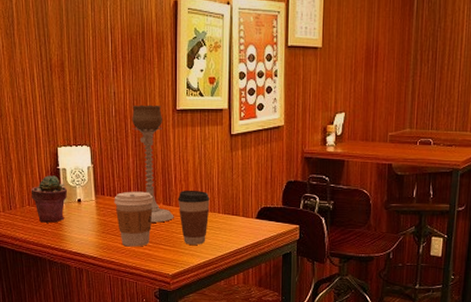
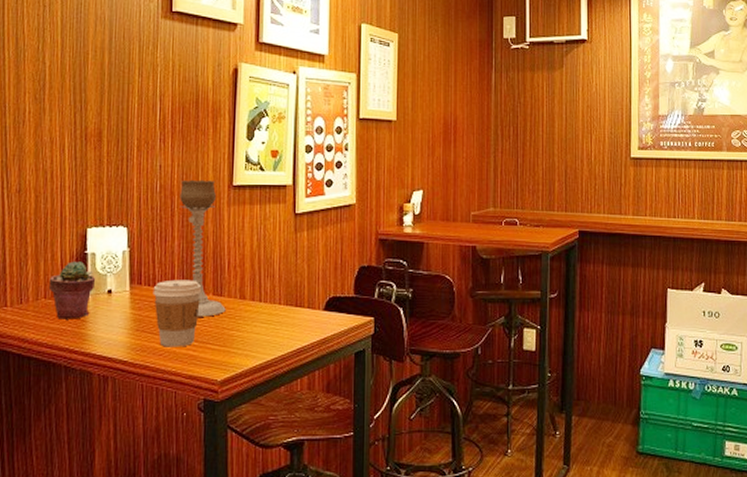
coffee cup: present [178,190,210,245] -> none [231,277,270,343]

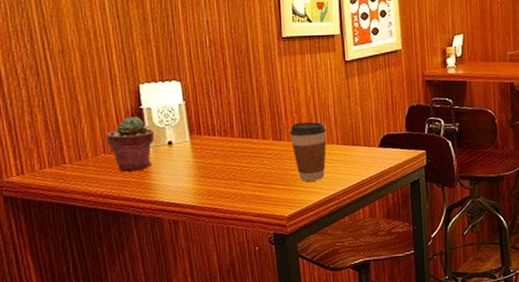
coffee cup: present [153,279,202,347] -> none [213,127,262,190]
candle holder: present [179,179,226,317] -> none [229,33,287,161]
coffee cup: none [231,277,270,343] -> present [289,121,327,181]

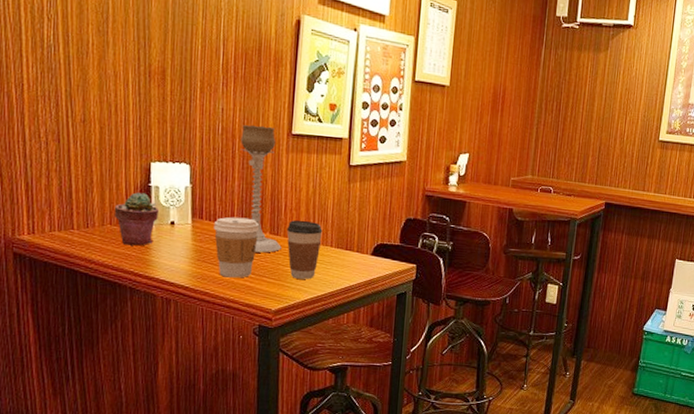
coffee cup: none [213,127,262,190] -> present [213,217,260,278]
candle holder: none [229,33,287,161] -> present [240,124,282,253]

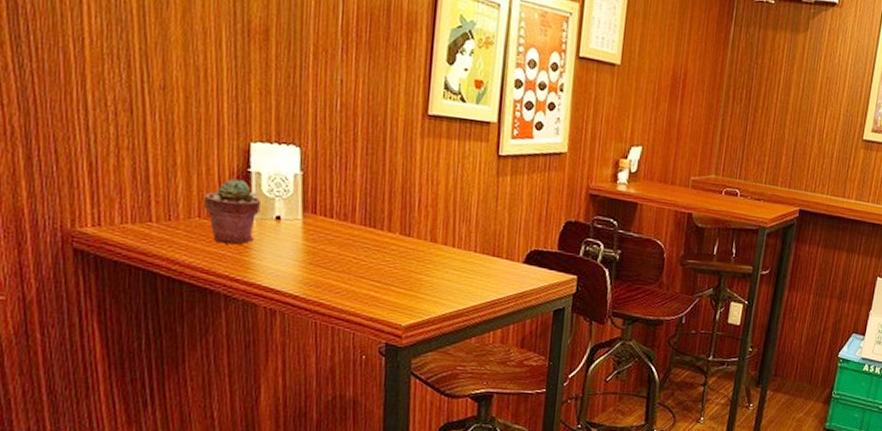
coffee cup: present [213,217,260,278] -> none [329,212,388,287]
candle holder: present [240,124,282,253] -> none [364,101,414,258]
coffee cup: present [286,220,323,279] -> none [420,219,465,290]

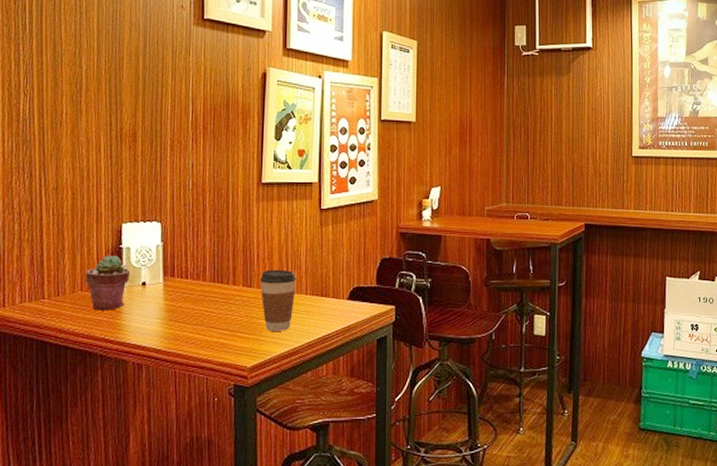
coffee cup: none [420,219,465,290] -> present [260,269,297,331]

